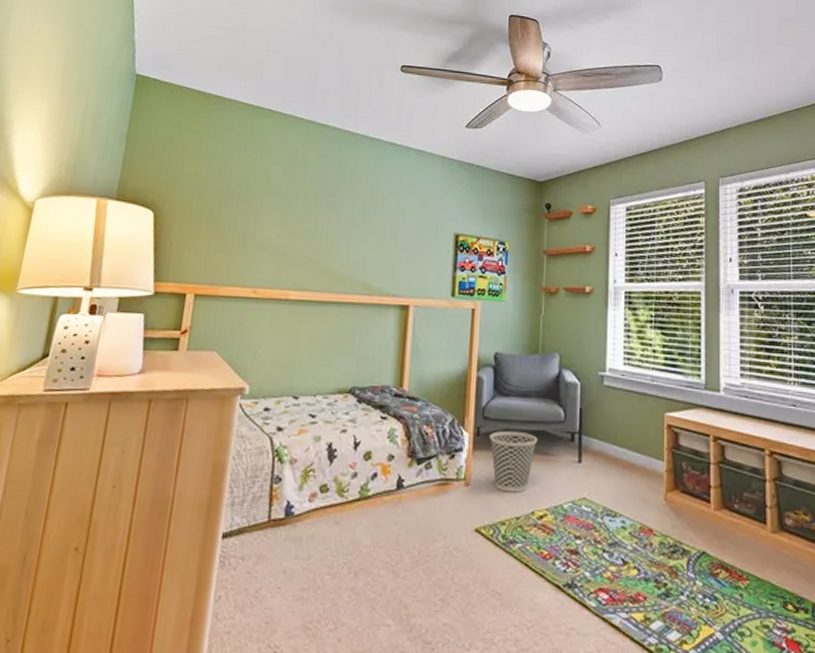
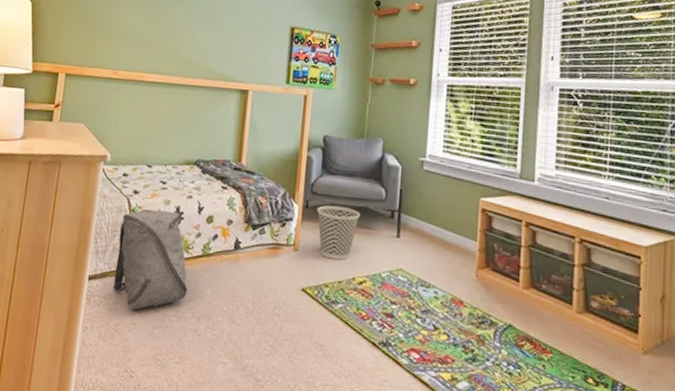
backpack: none [251,448,343,570] -> present [112,209,188,310]

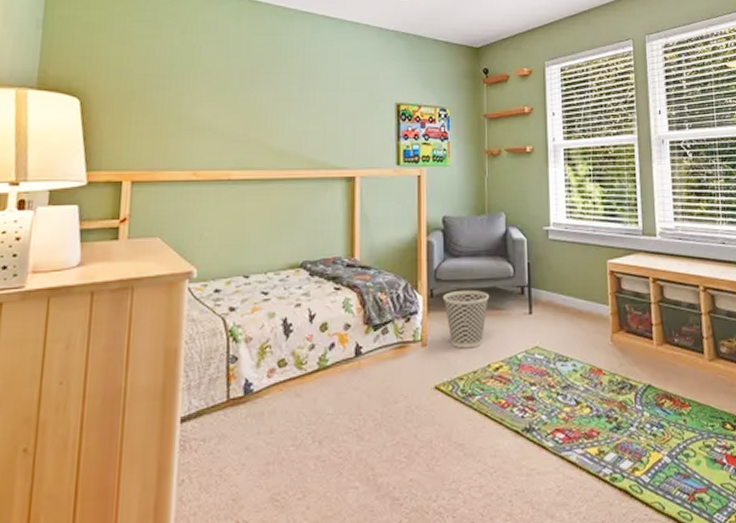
backpack: present [112,209,188,310] -> none [211,325,304,448]

